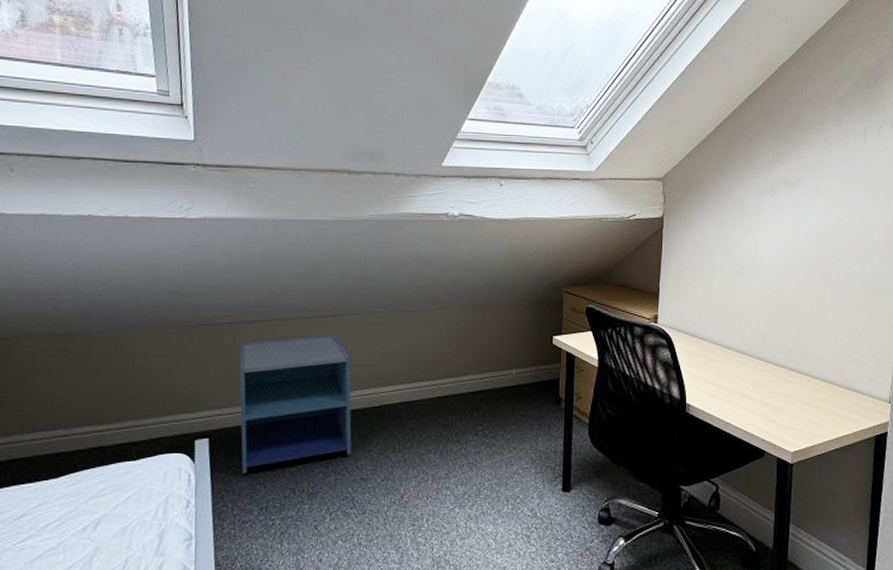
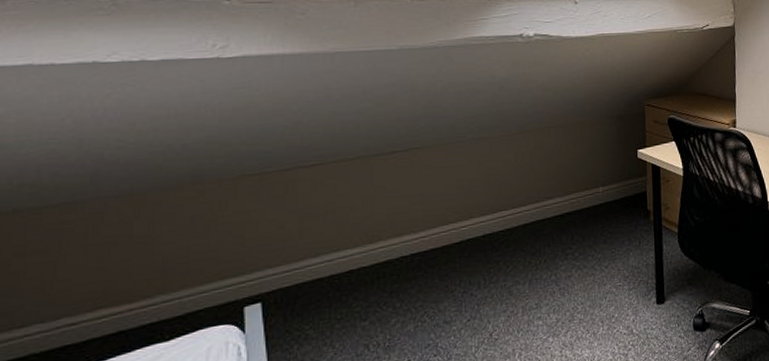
nightstand: present [239,334,352,474] -> none [295,171,432,337]

